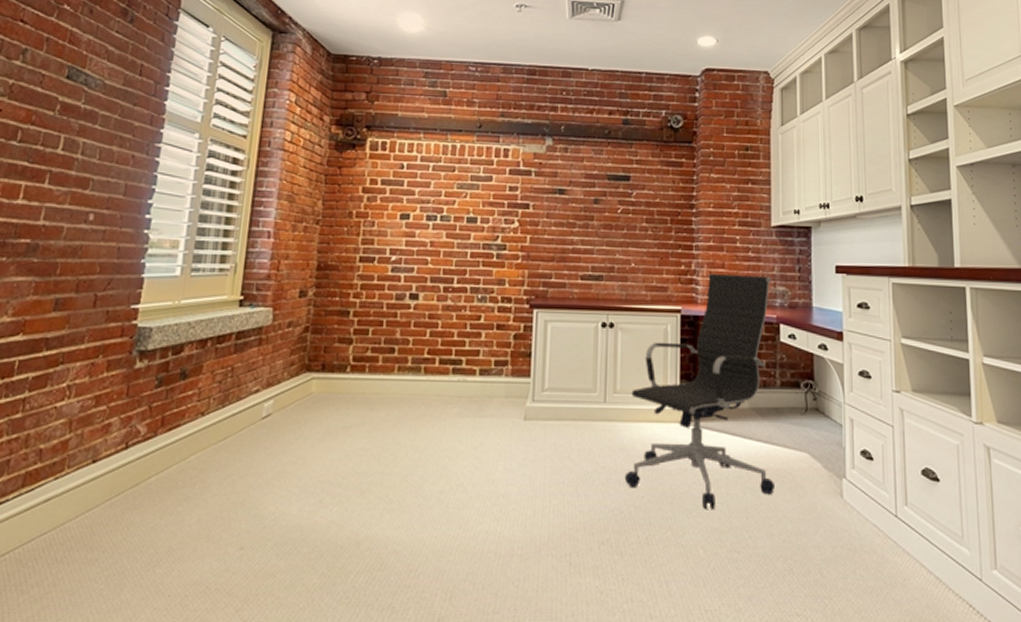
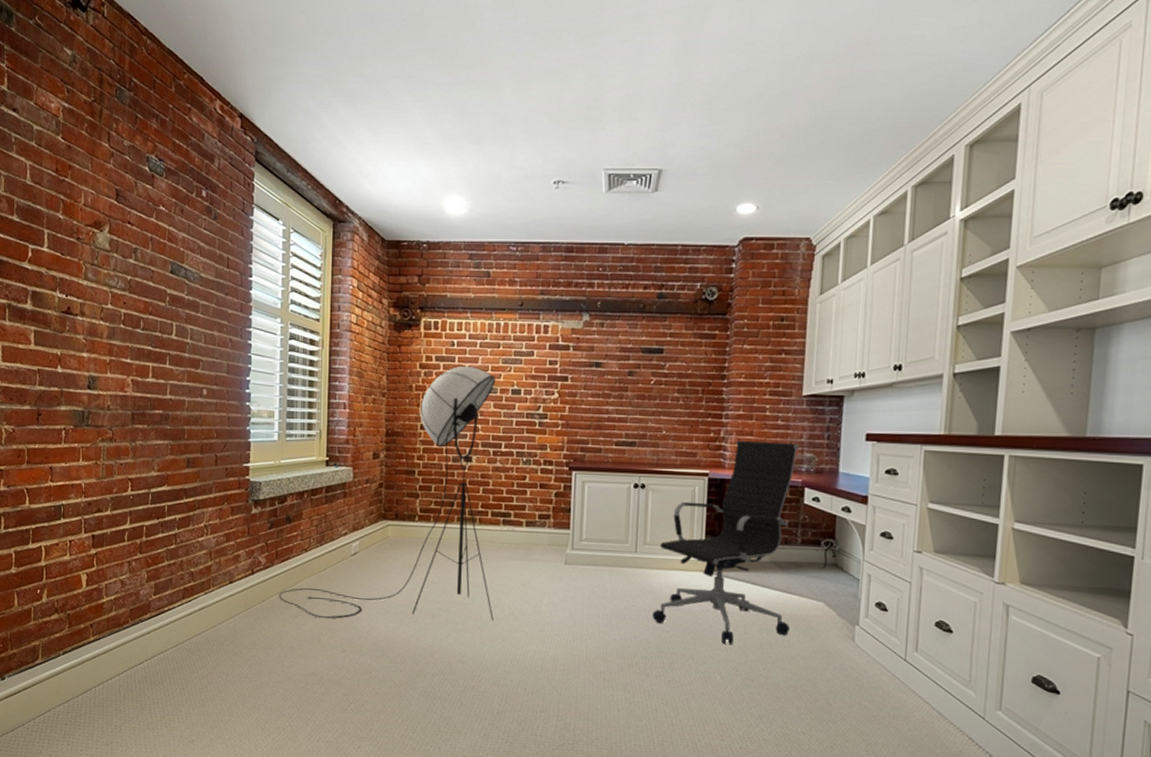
floor lamp: none [159,190,449,505] -> present [279,365,495,620]

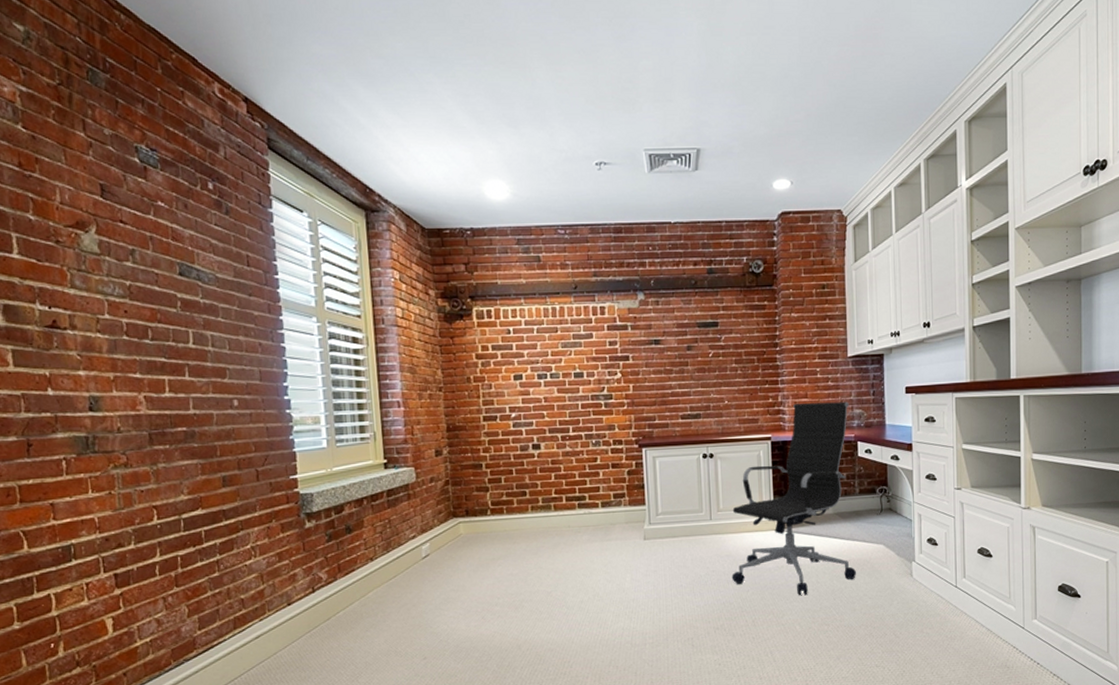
floor lamp: present [279,365,495,620] -> none [346,352,579,628]

